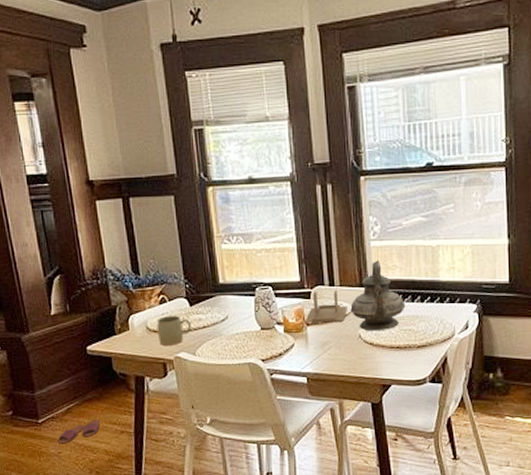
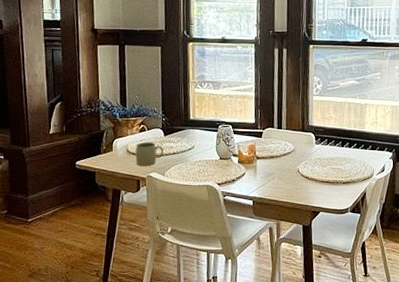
slippers: present [58,420,100,444] -> none [43,222,79,241]
napkin holder: present [305,291,348,323] -> none [255,132,291,158]
teapot: present [350,260,406,330] -> none [292,111,337,167]

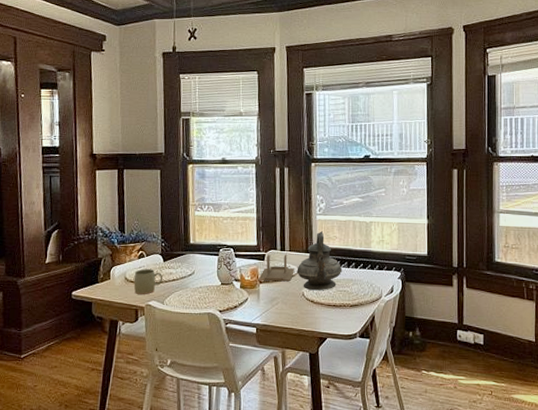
napkin holder: none [255,132,291,158] -> present [258,254,294,282]
teapot: none [292,111,337,167] -> present [296,231,343,290]

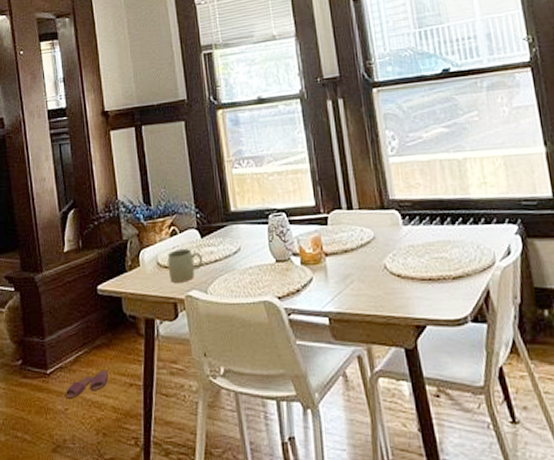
slippers: none [36,357,74,378] -> present [66,370,108,399]
napkin holder: present [258,254,294,282] -> none [323,215,369,253]
teapot: present [296,231,343,290] -> none [372,178,435,260]

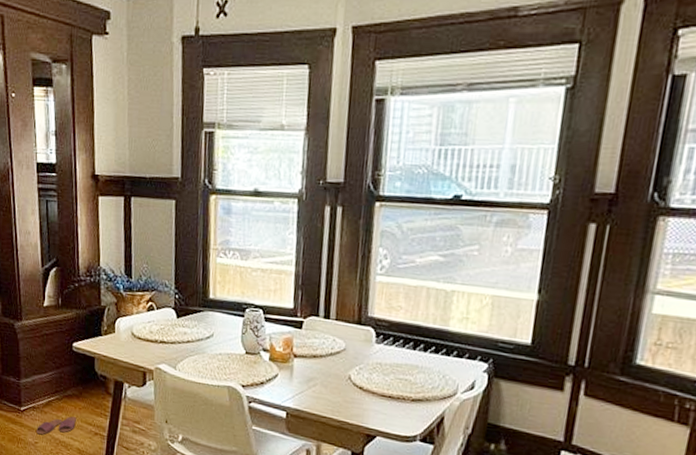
mug: present [167,248,203,283] -> none [141,324,176,356]

